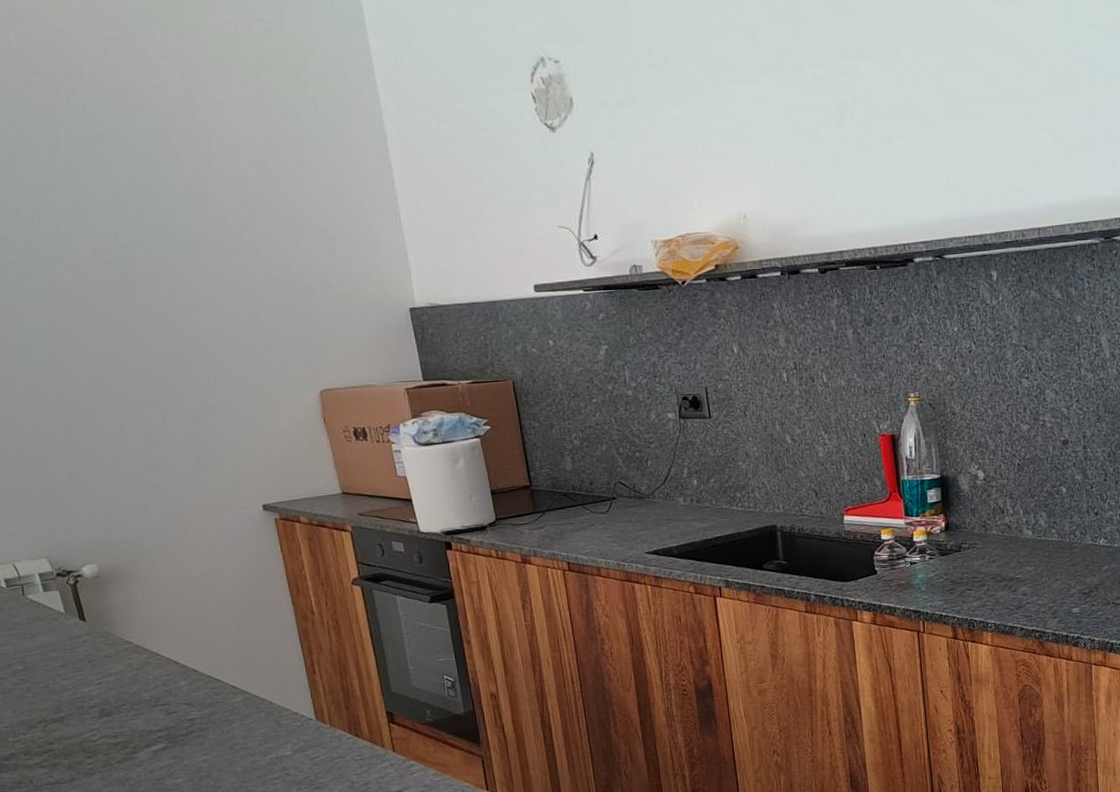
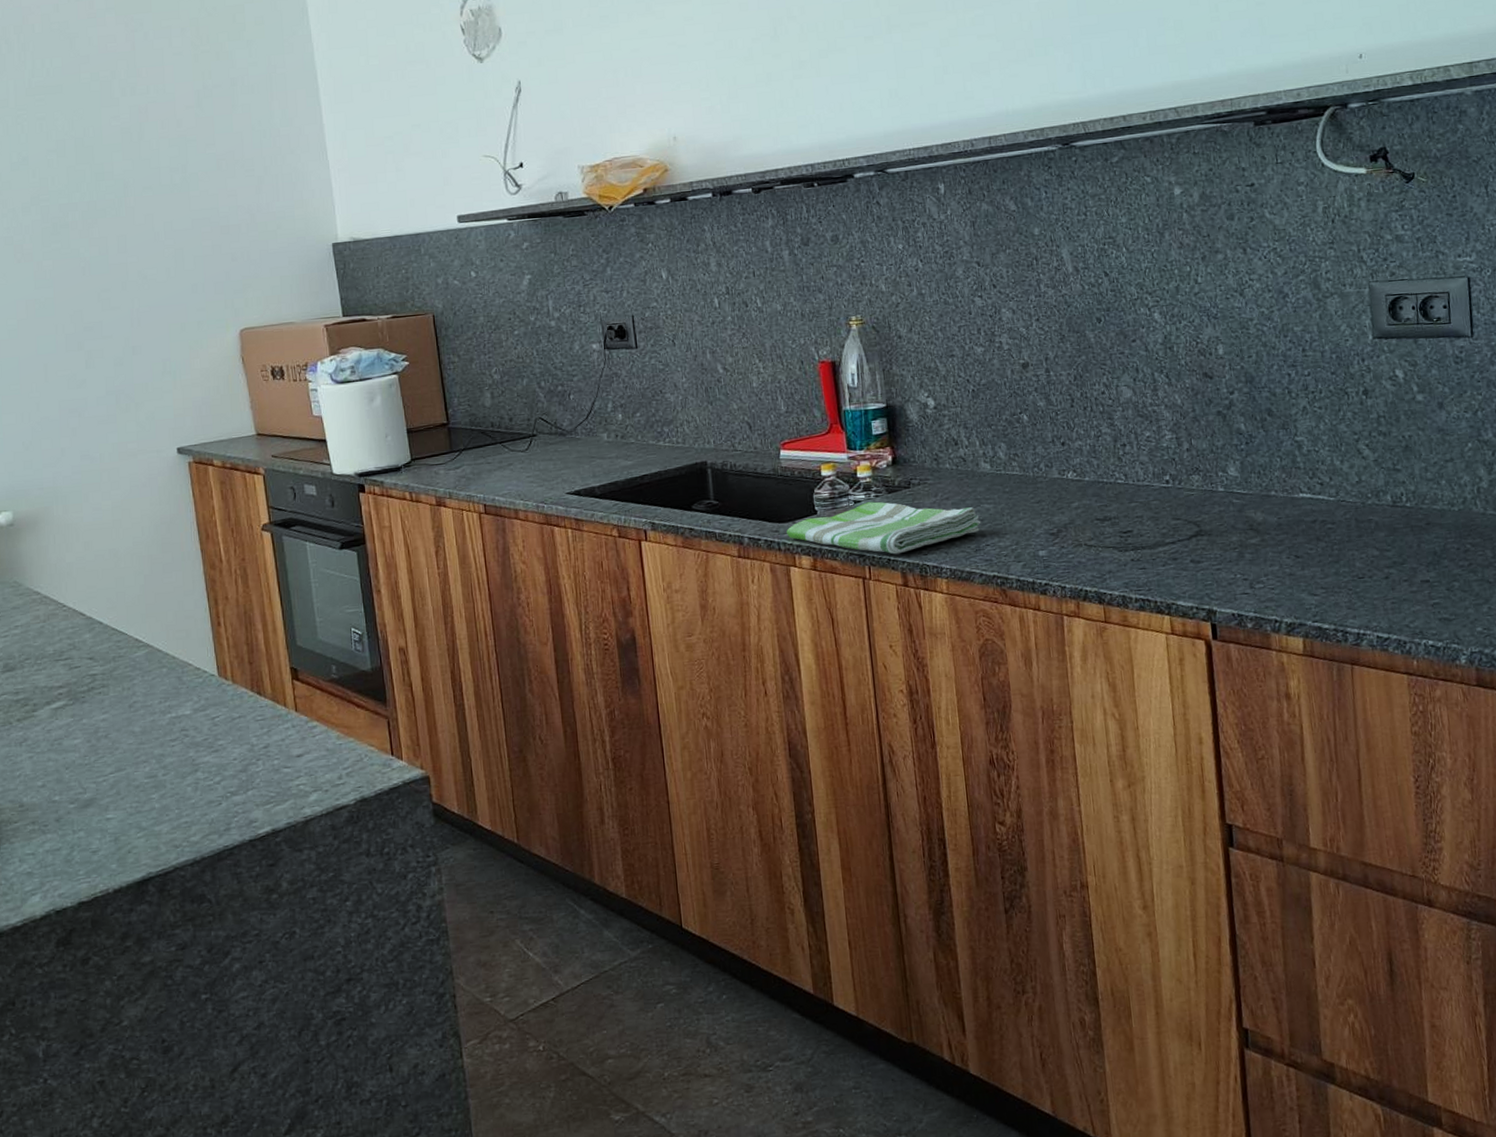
dish towel: none [849,563,1023,611] -> present [786,501,981,555]

